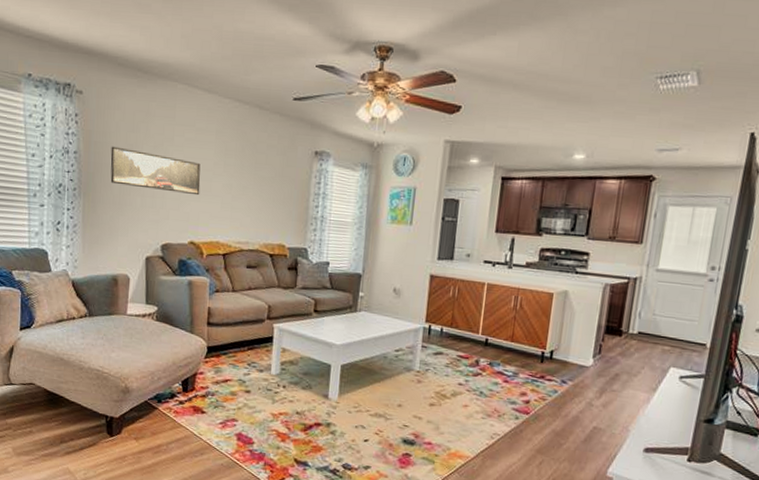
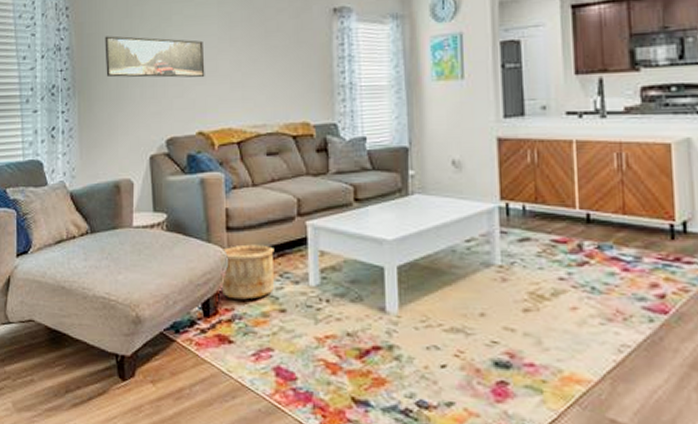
wooden bucket: none [199,337,246,381] -> present [221,244,275,300]

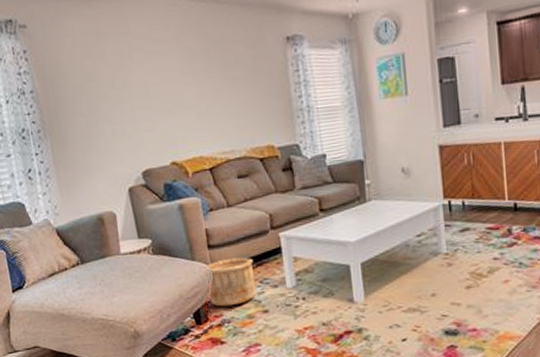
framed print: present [105,36,205,78] -> none [68,75,172,117]

